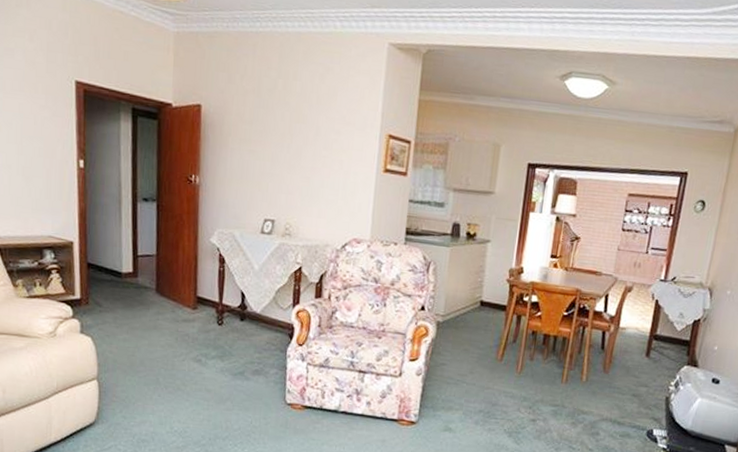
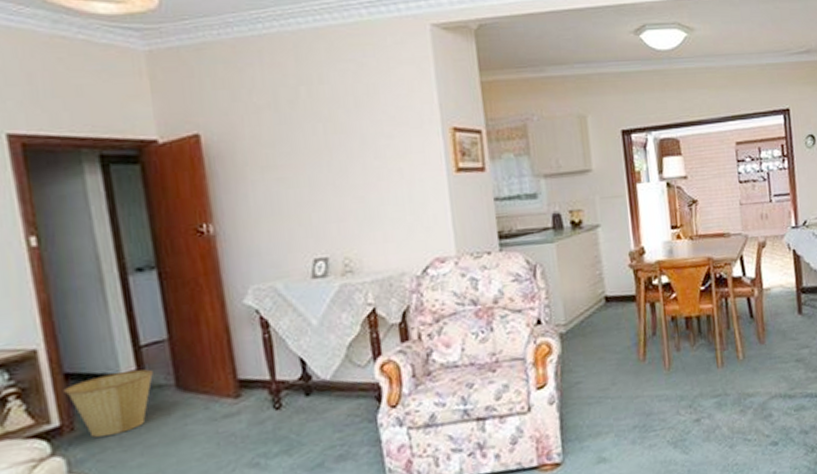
basket: none [86,270,143,314] -> present [63,369,153,437]

